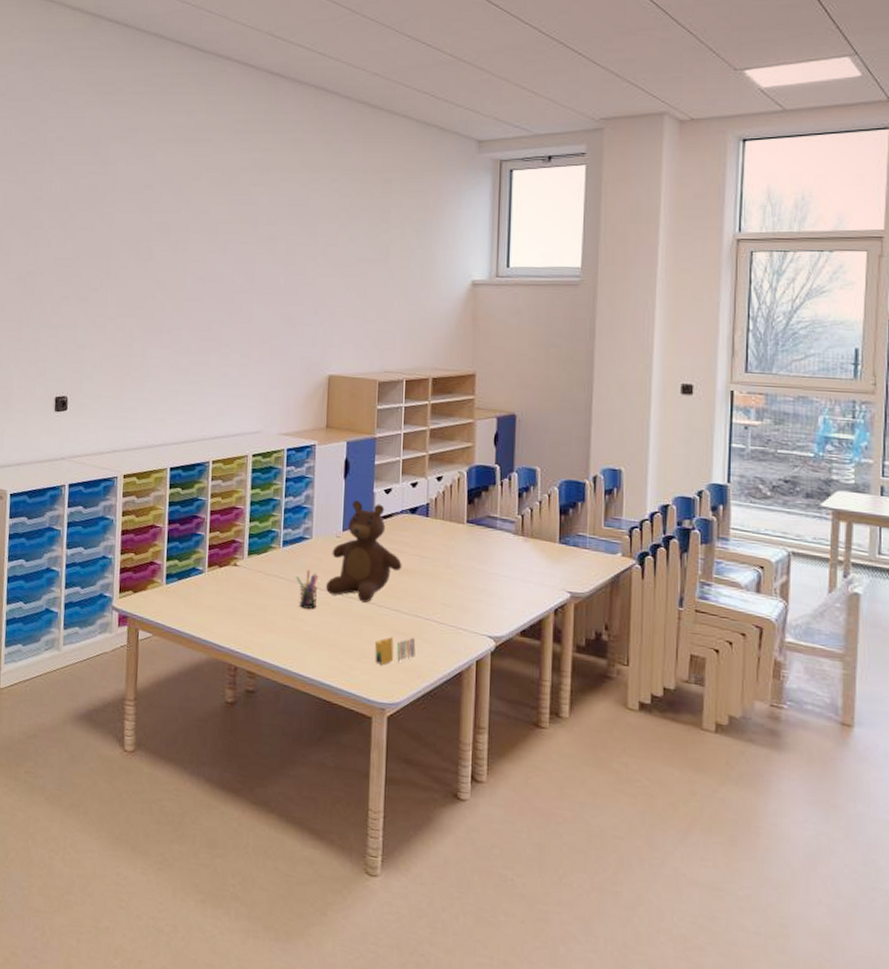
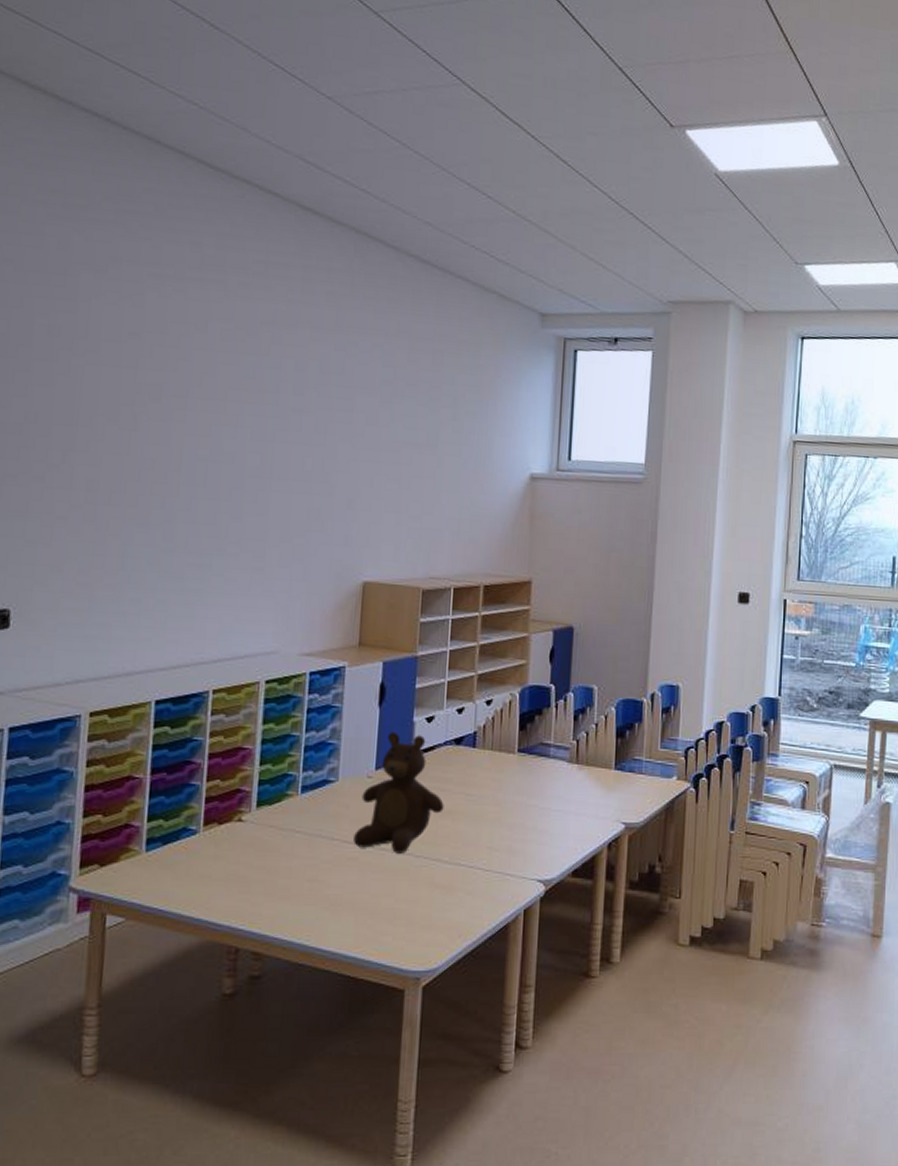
pen holder: present [296,569,319,609] -> none [317,819,345,867]
crayon: present [375,637,416,665] -> none [409,890,457,926]

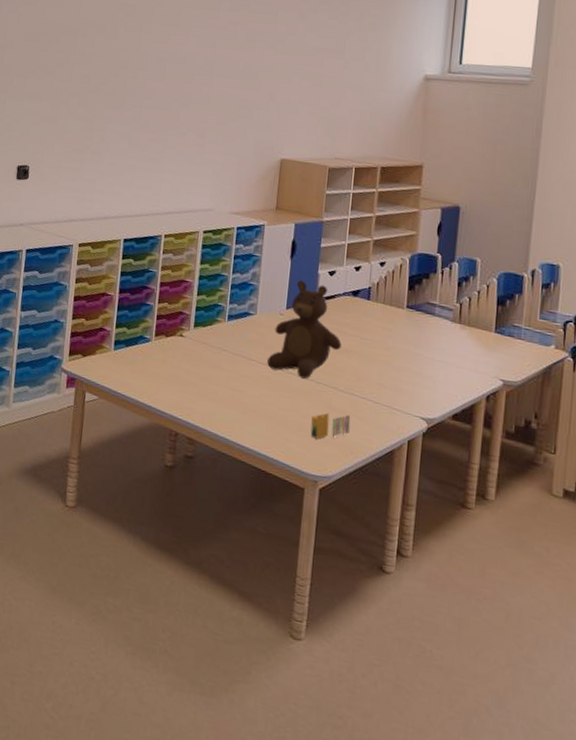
crayon: none [409,890,457,926] -> present [310,413,351,439]

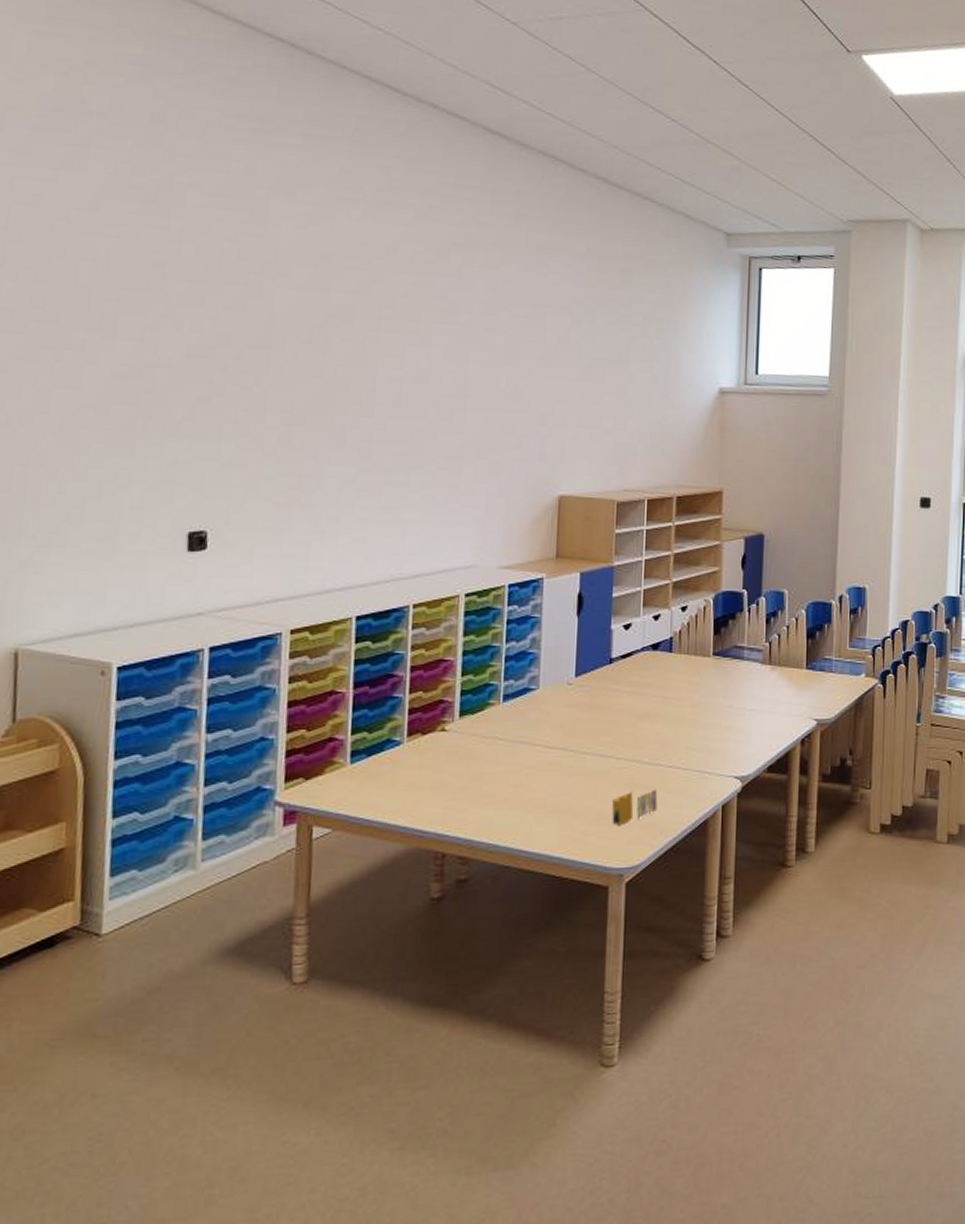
teddy bear: present [267,280,342,379] -> none [556,640,643,756]

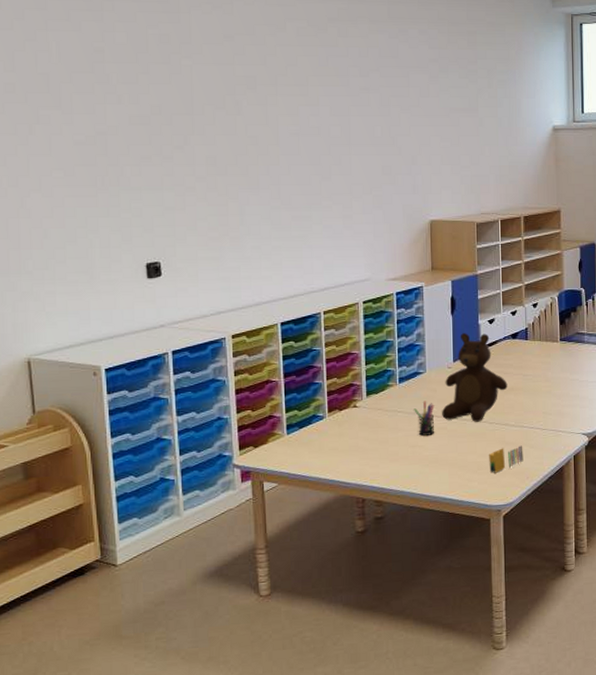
pen holder: none [519,726,547,772] -> present [414,401,435,436]
teddy bear: none [556,640,643,756] -> present [442,333,508,422]

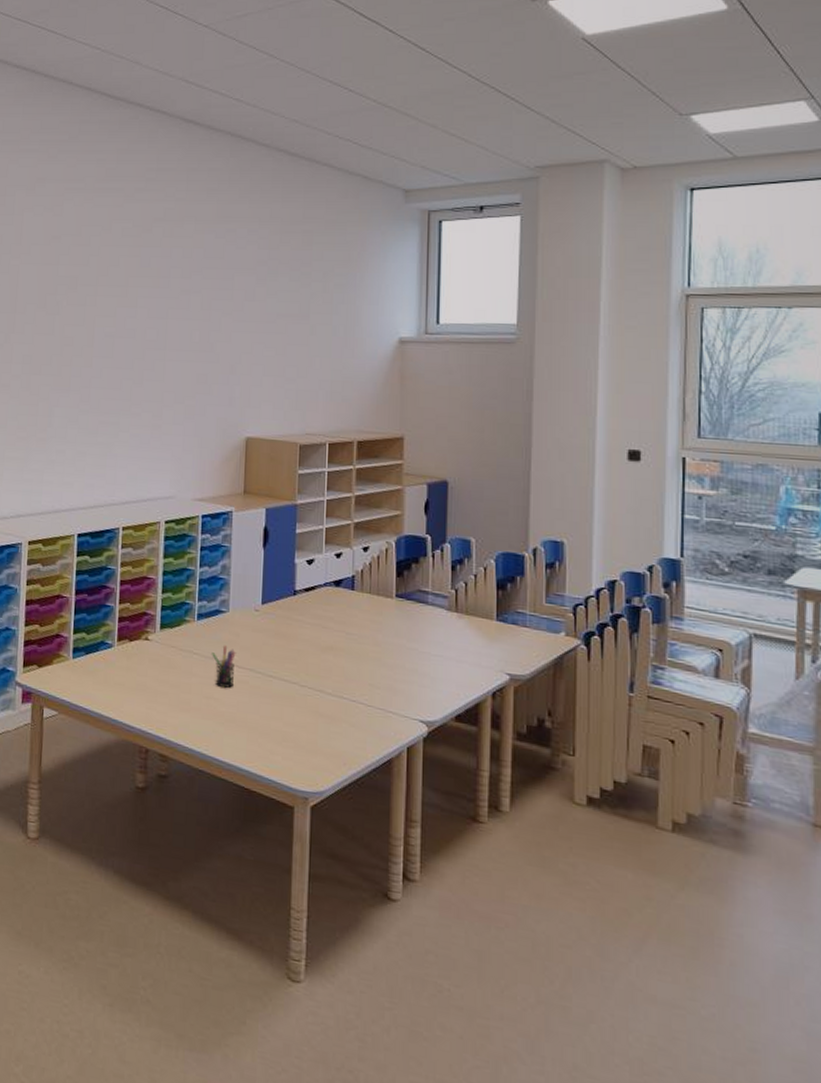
teddy bear: present [442,333,508,422] -> none [244,571,326,682]
crayon: present [489,446,524,473] -> none [297,719,341,750]

